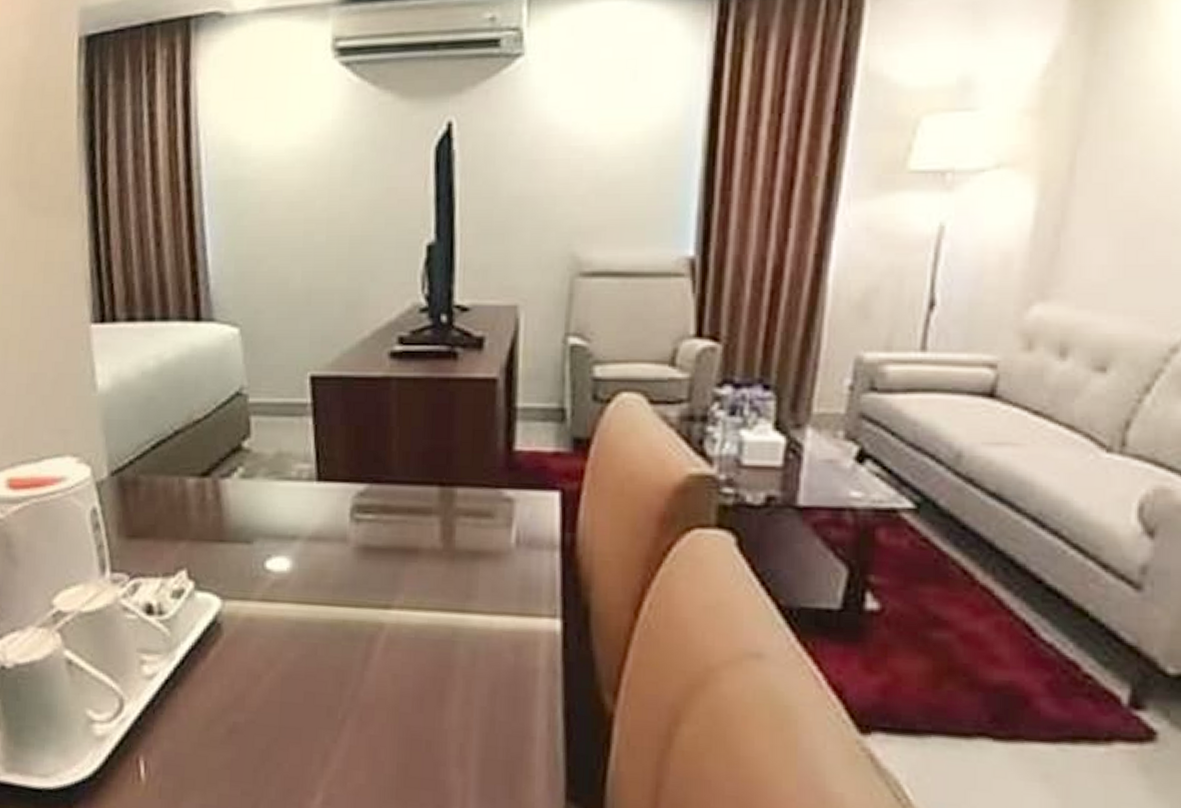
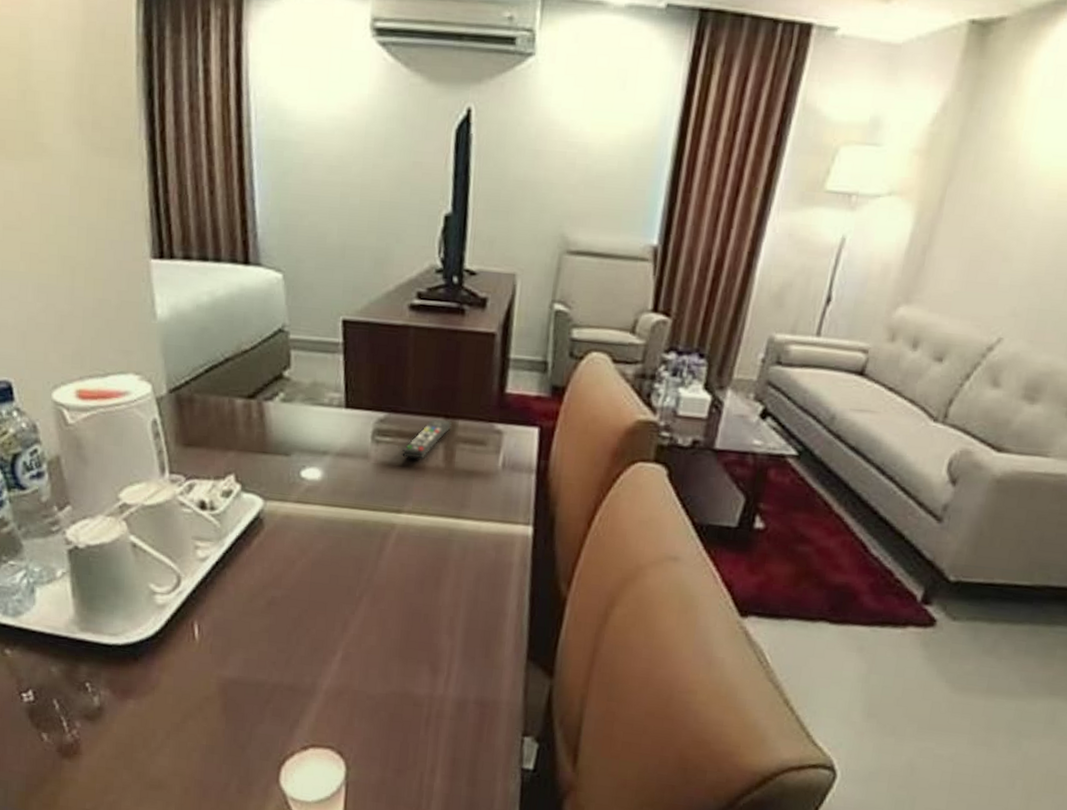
remote control: none [387,488,448,539] -> present [401,419,451,459]

